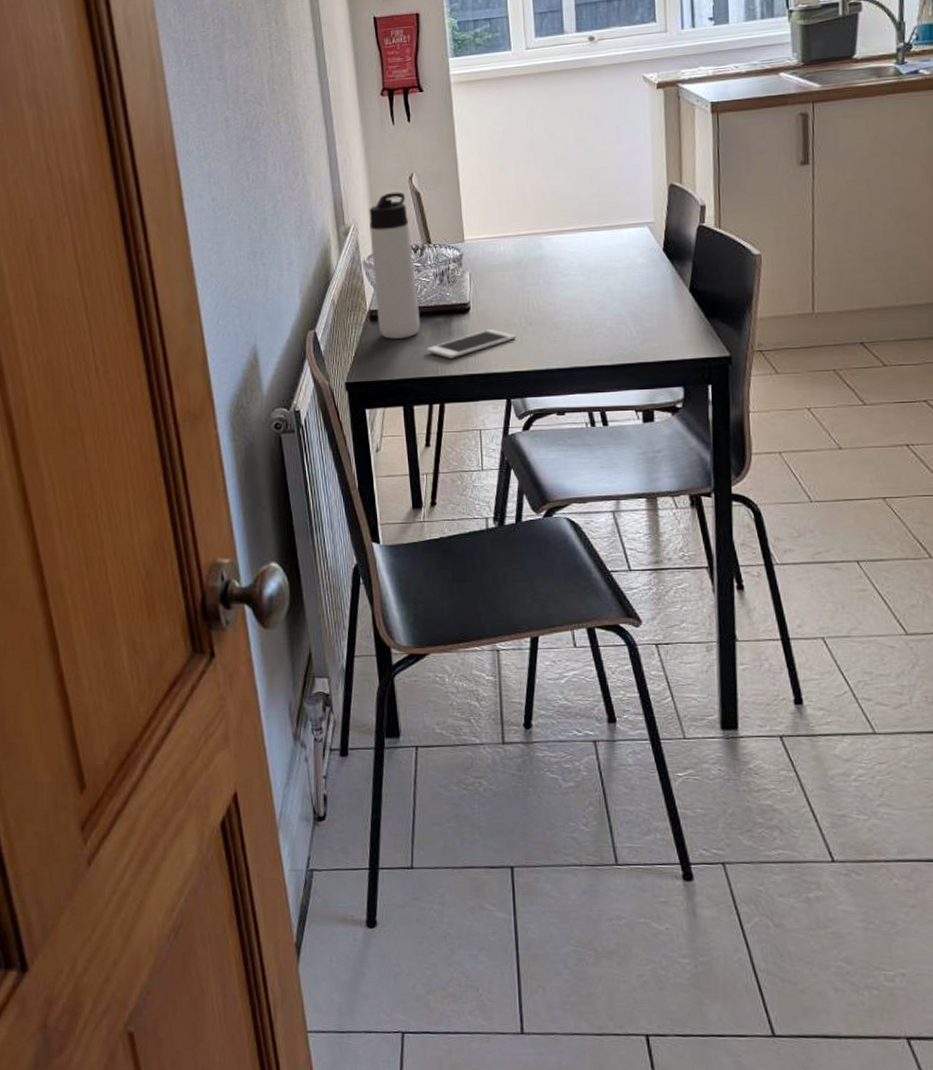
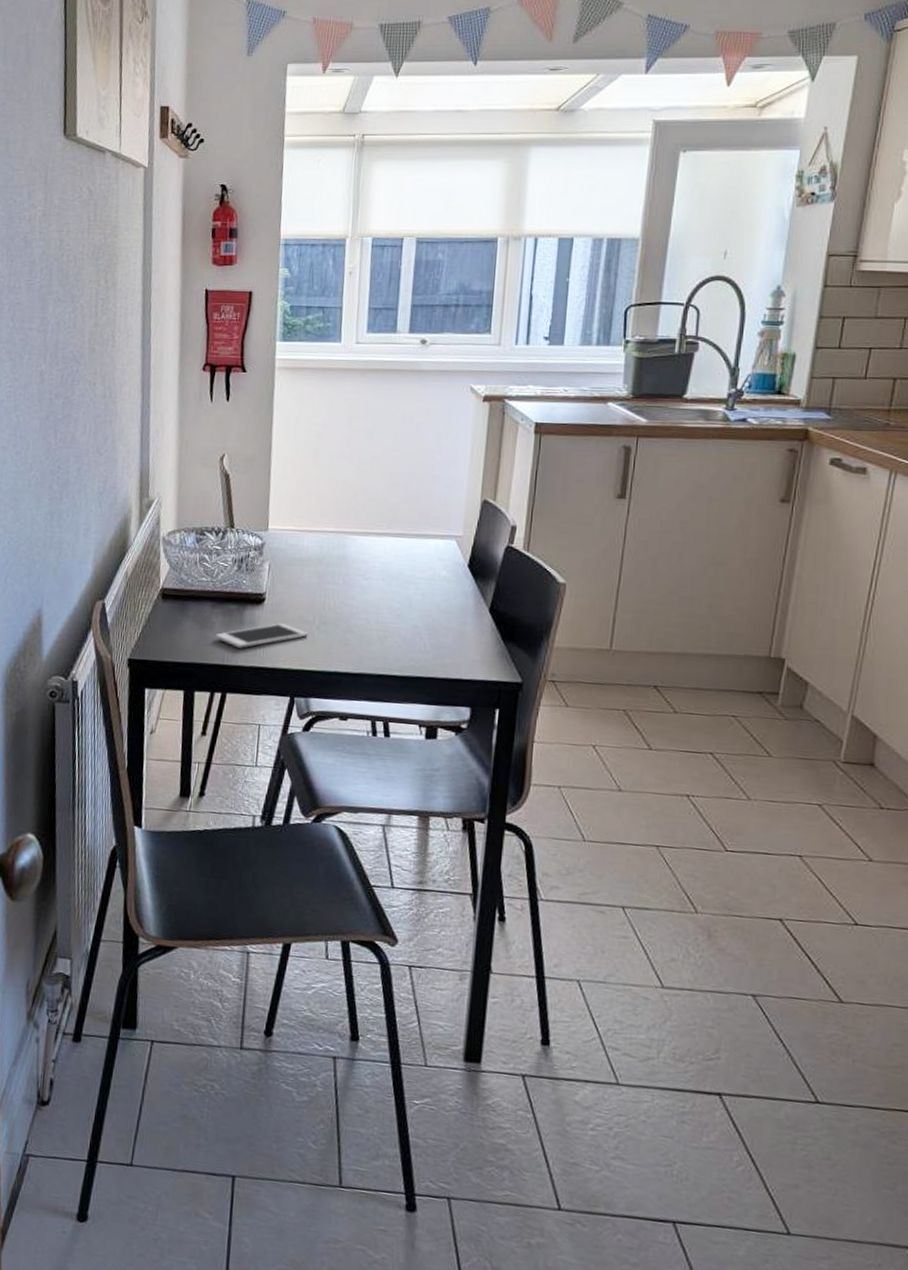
thermos bottle: present [369,192,421,339] -> none [168,470,215,621]

